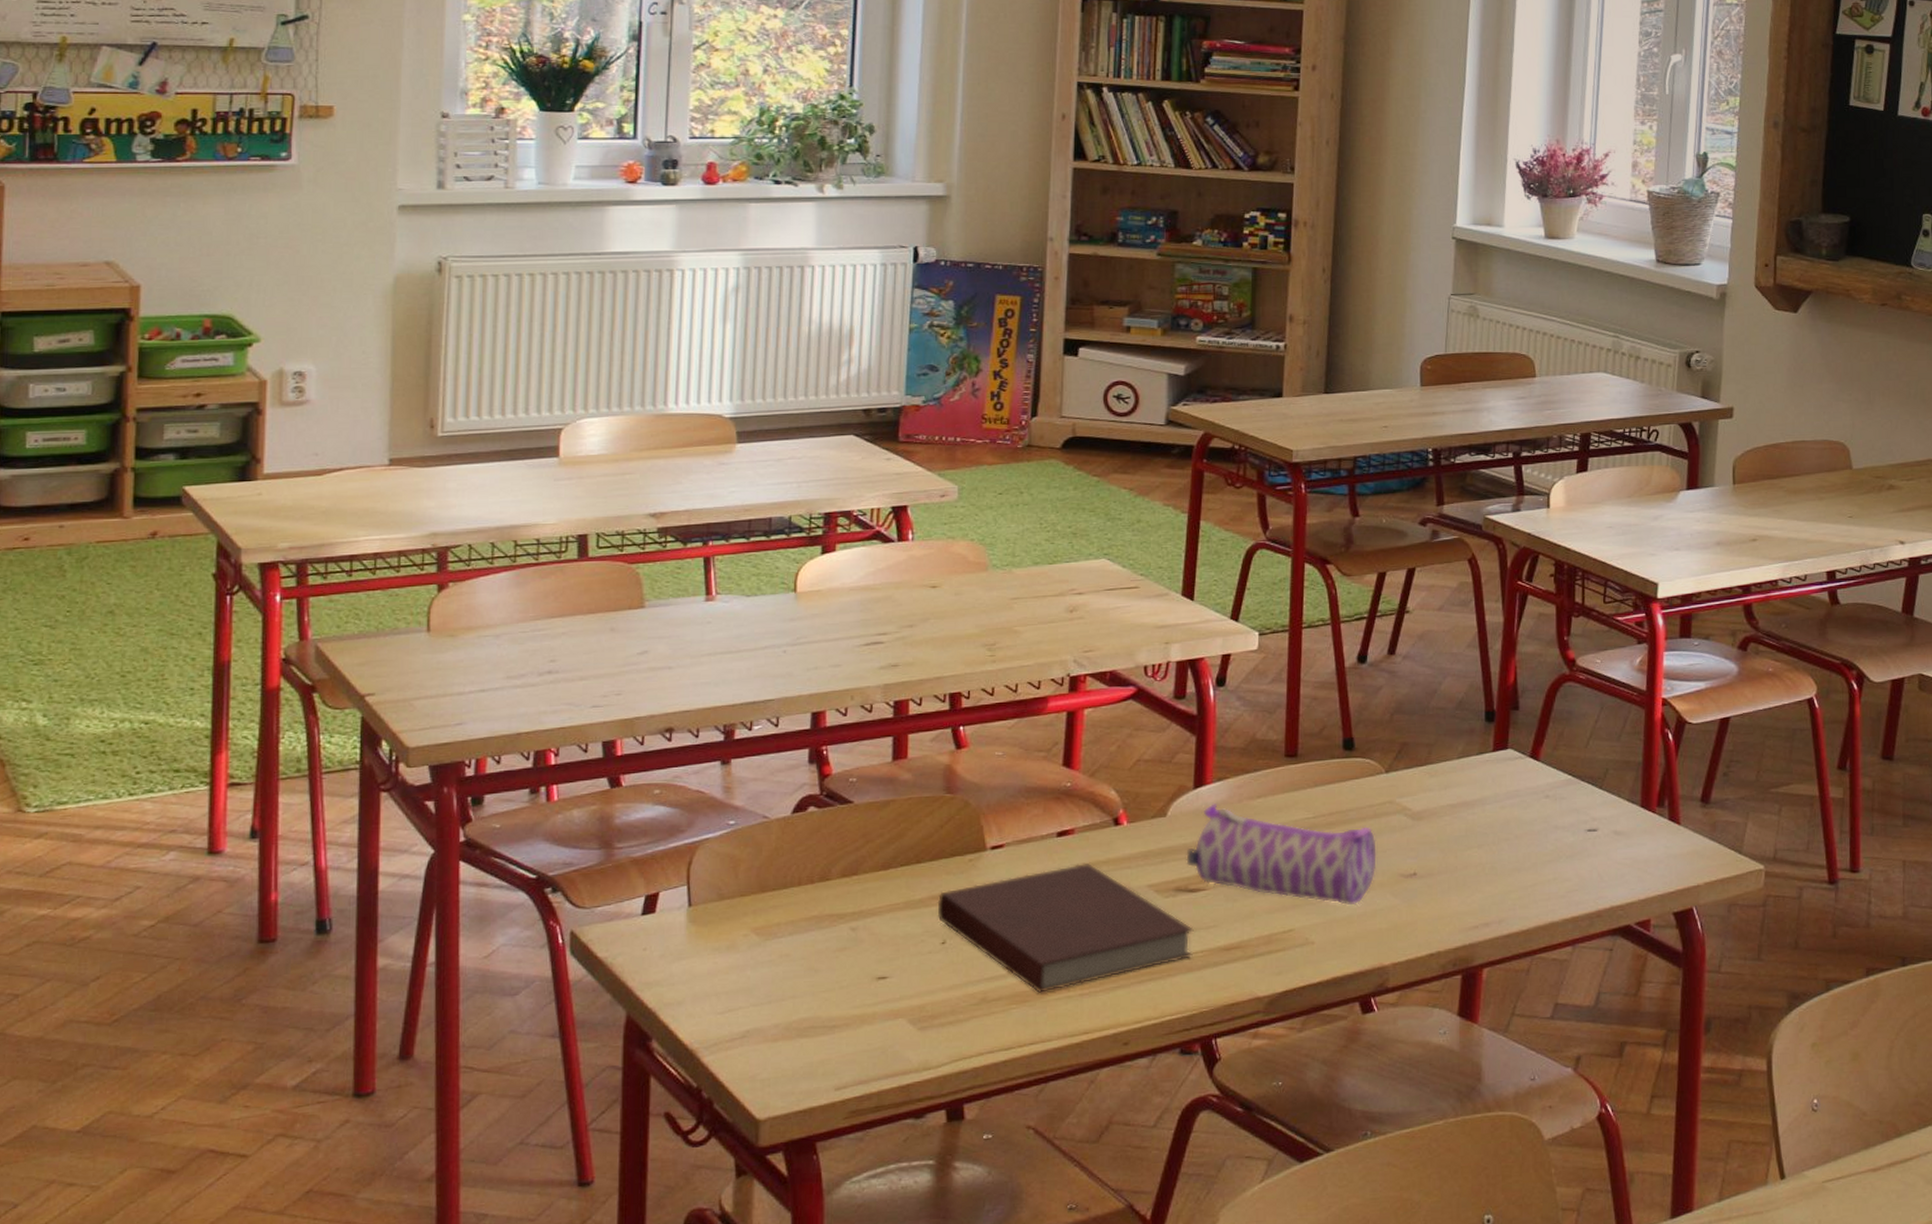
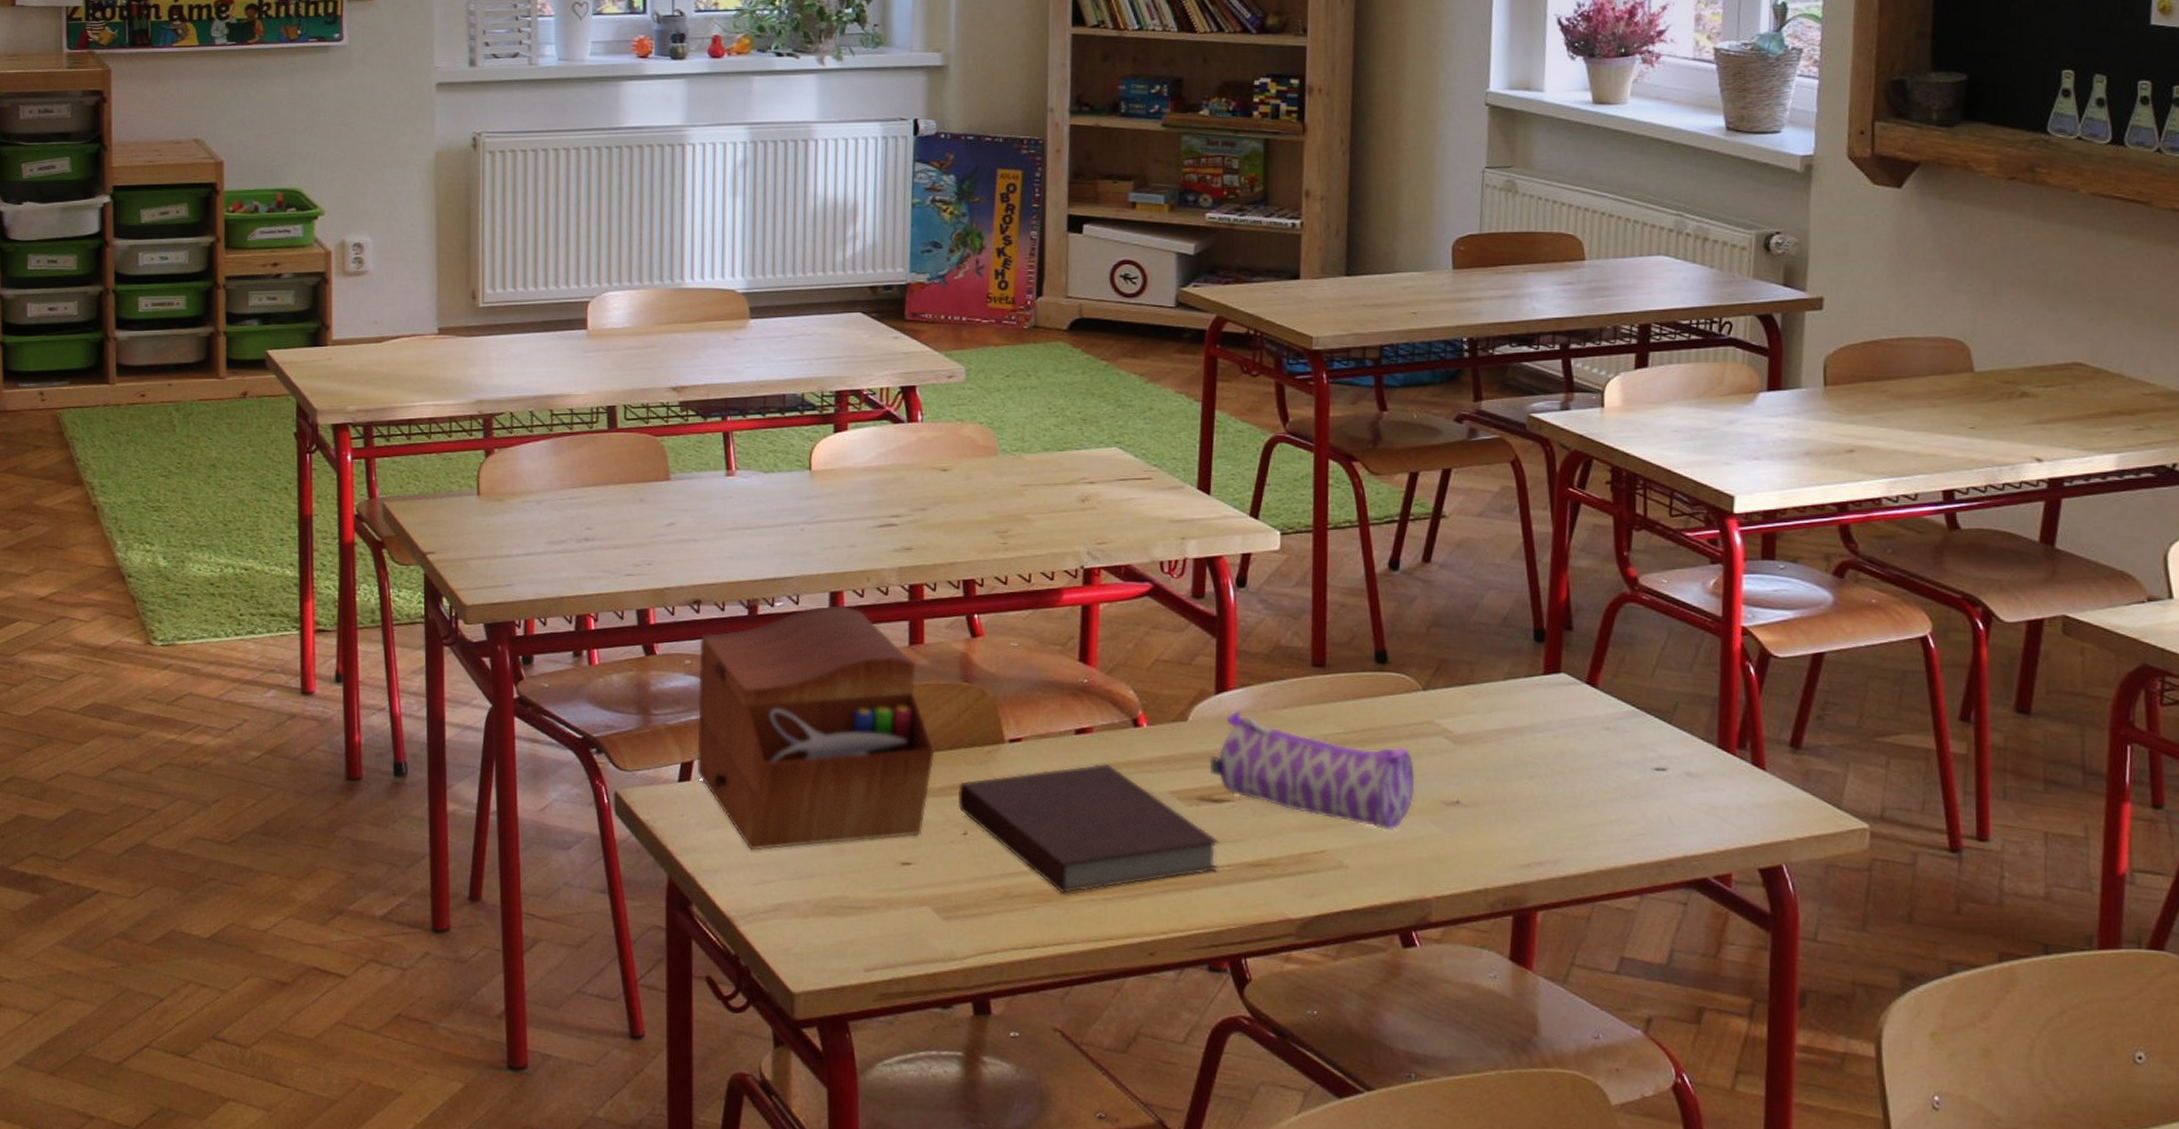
sewing box: none [662,725,915,979] -> present [696,605,935,851]

